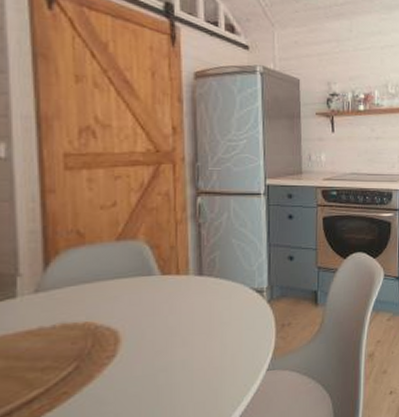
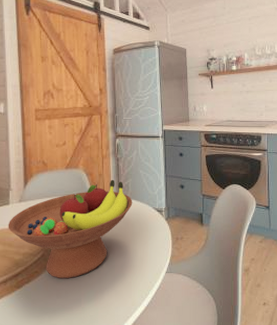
fruit bowl: none [13,252,221,398] -> present [8,179,133,279]

